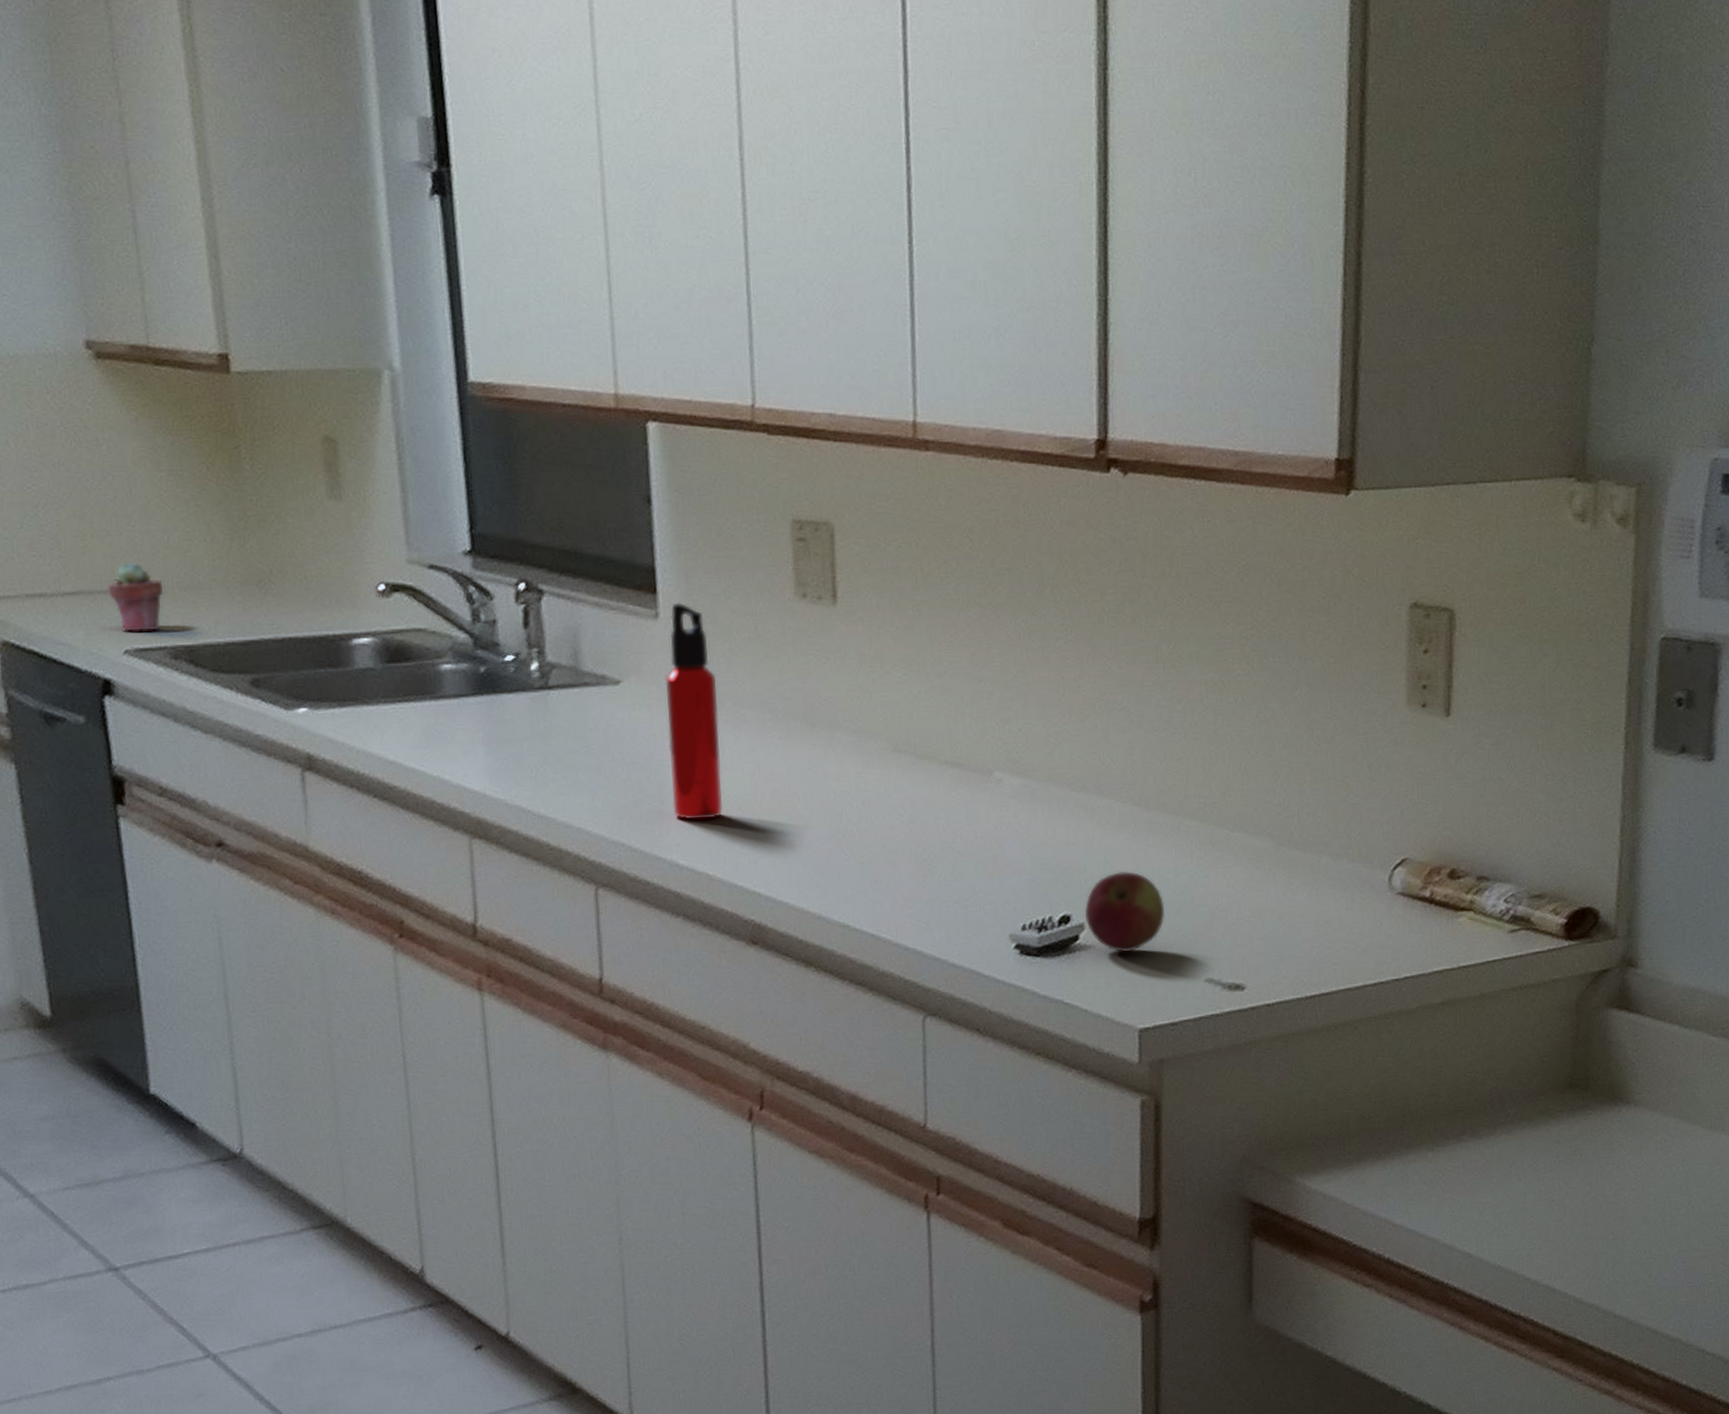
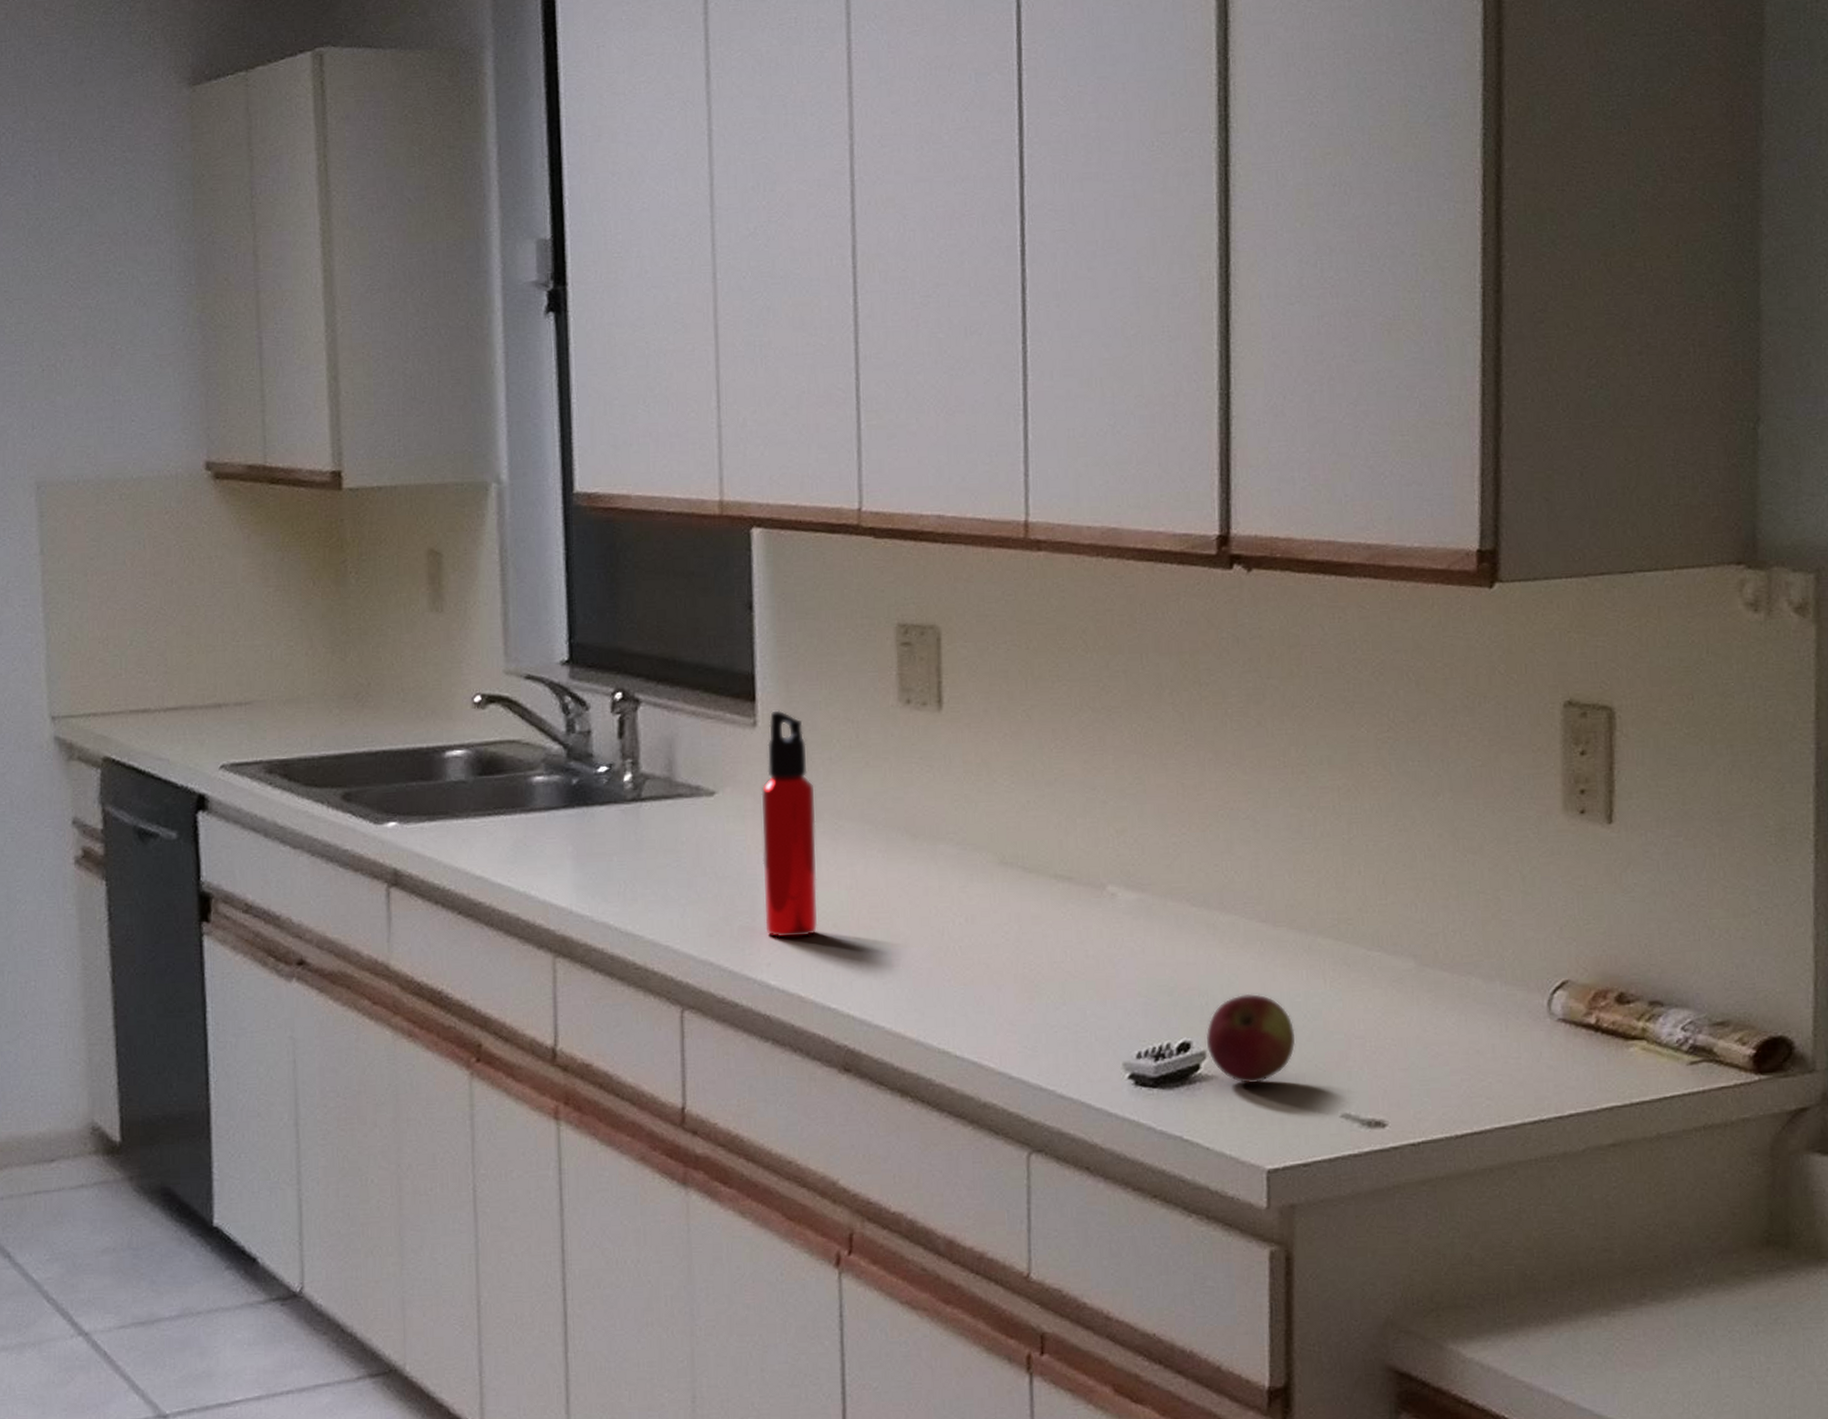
potted succulent: present [108,562,164,632] -> none [209,677,263,747]

